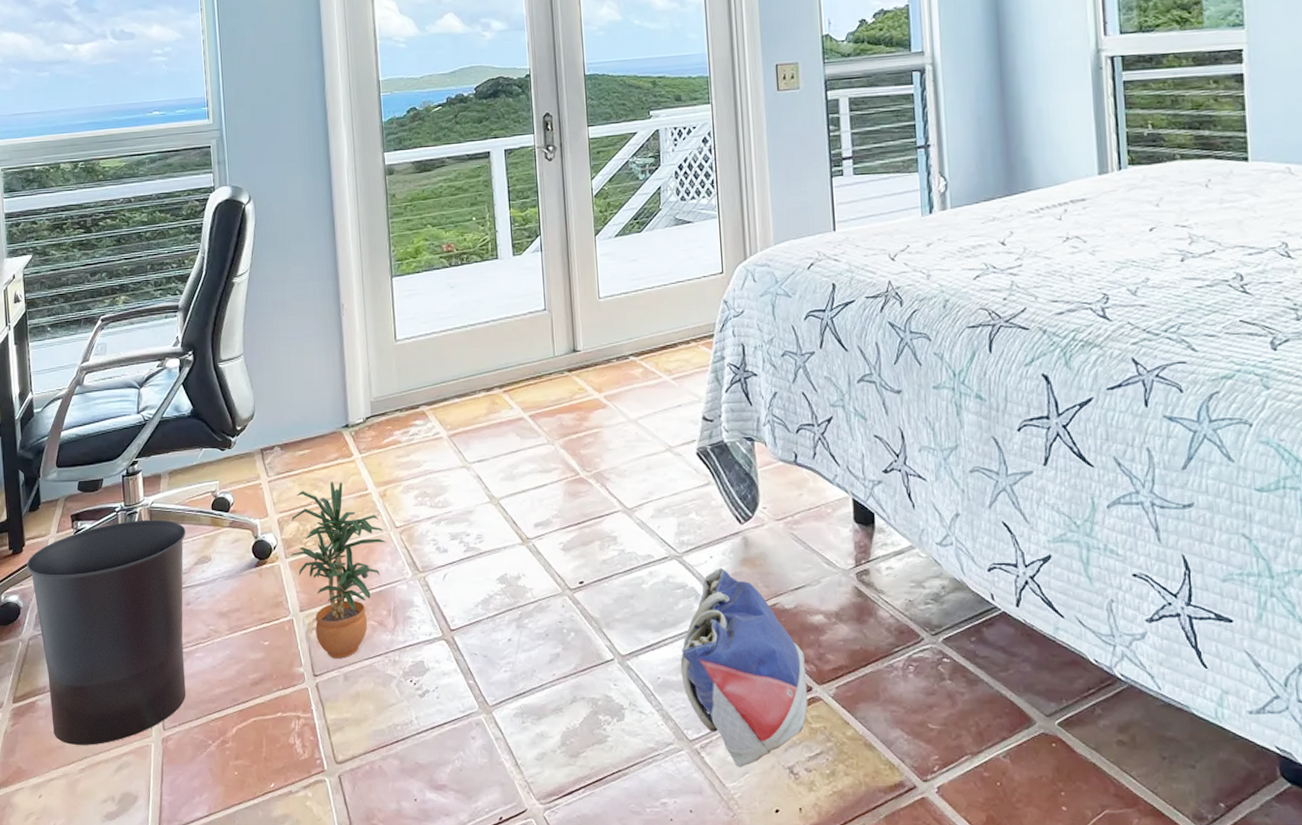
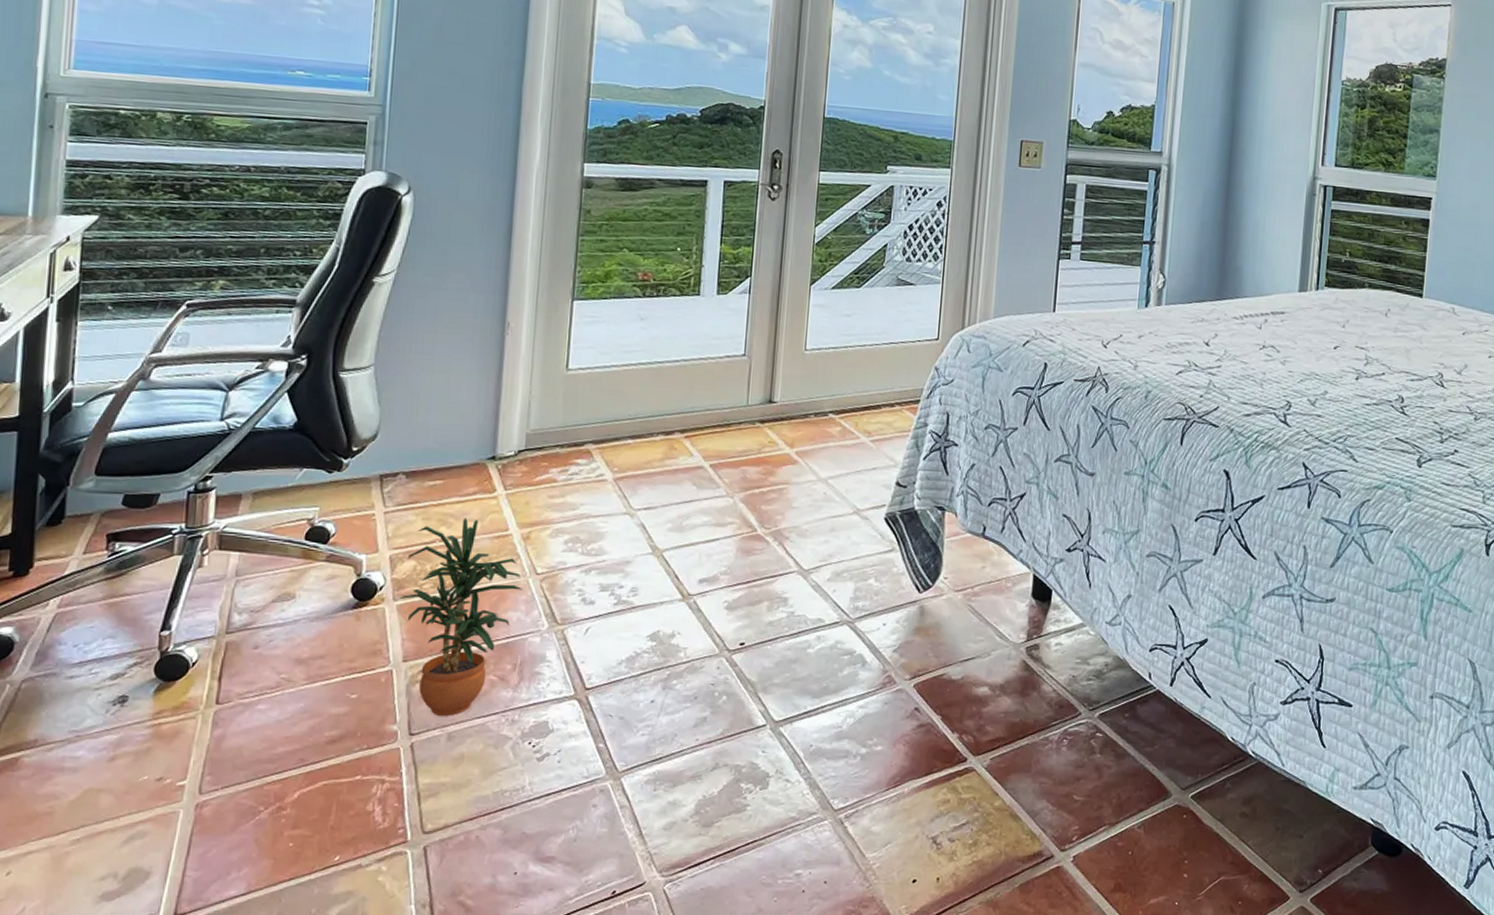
waste bin: present [26,519,186,745] -> none [32,545,266,811]
tote bag: present [680,568,809,768] -> none [835,636,964,838]

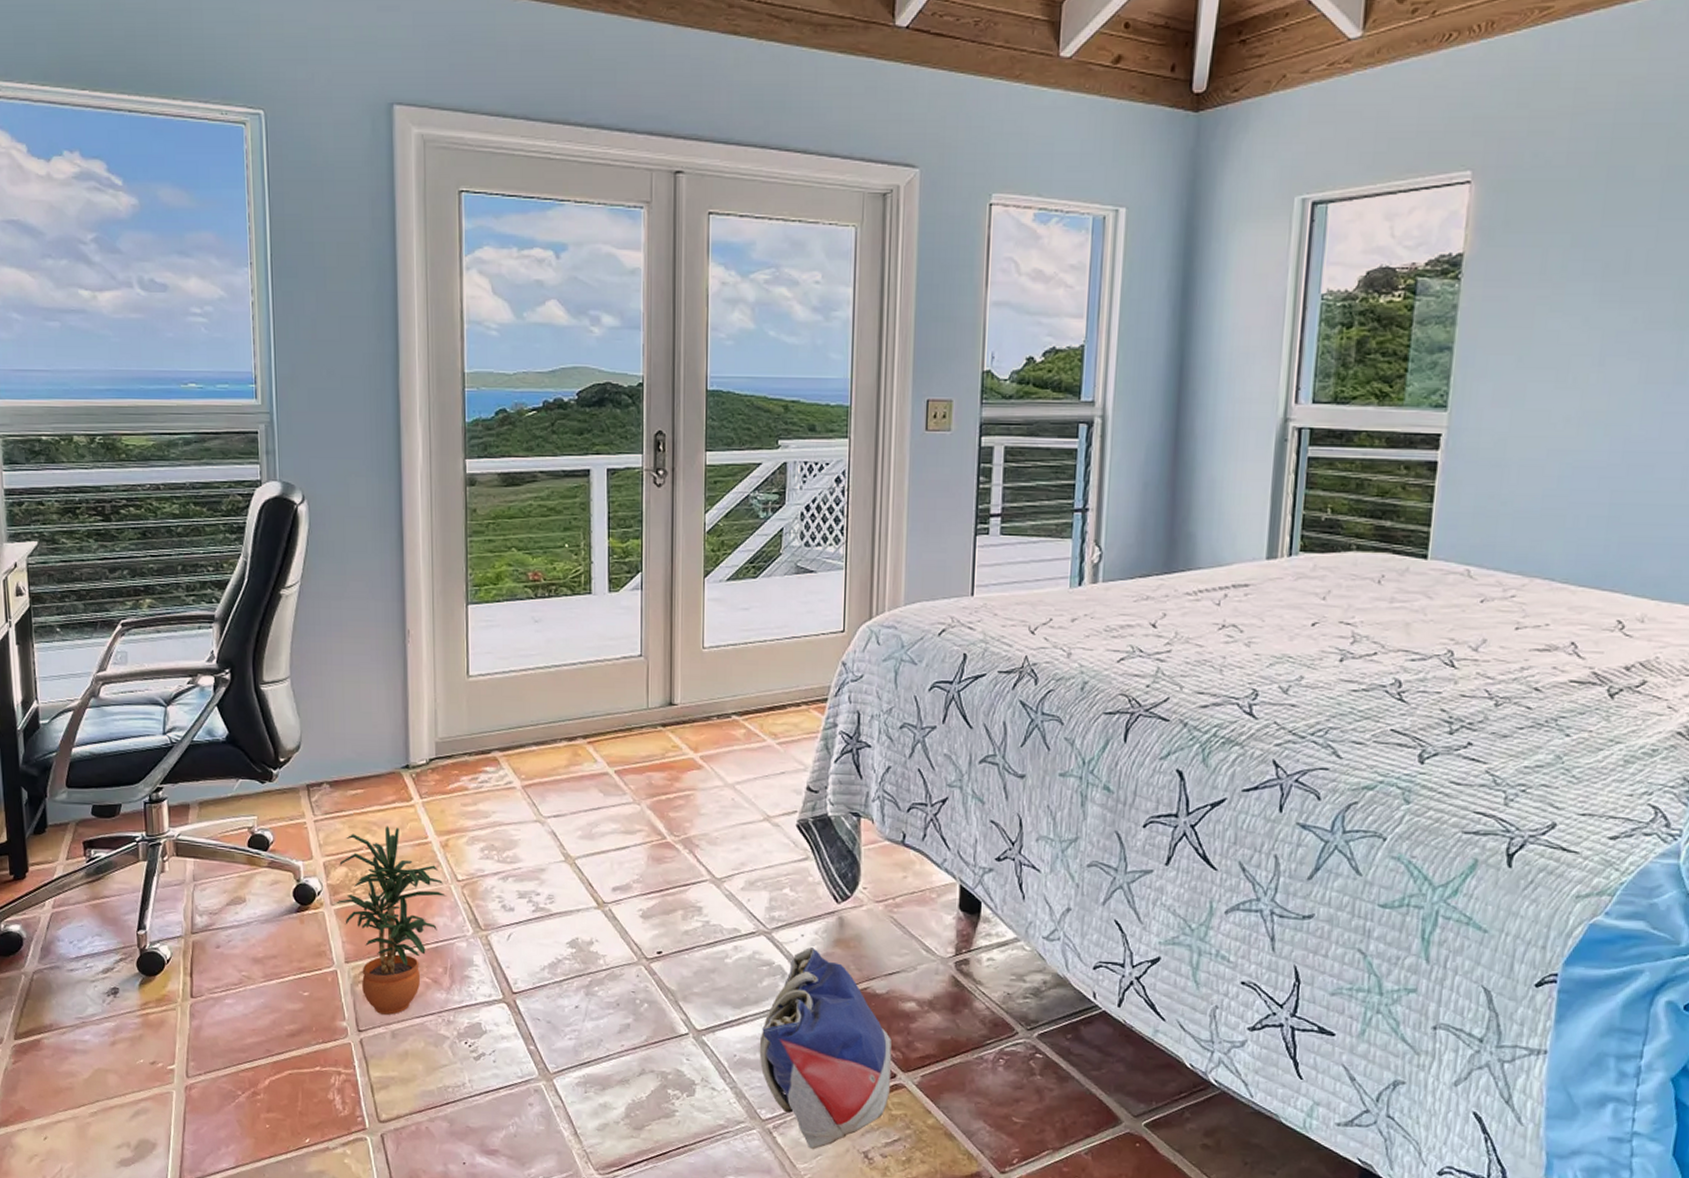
tote bag: none [835,636,964,838] -> present [759,947,892,1150]

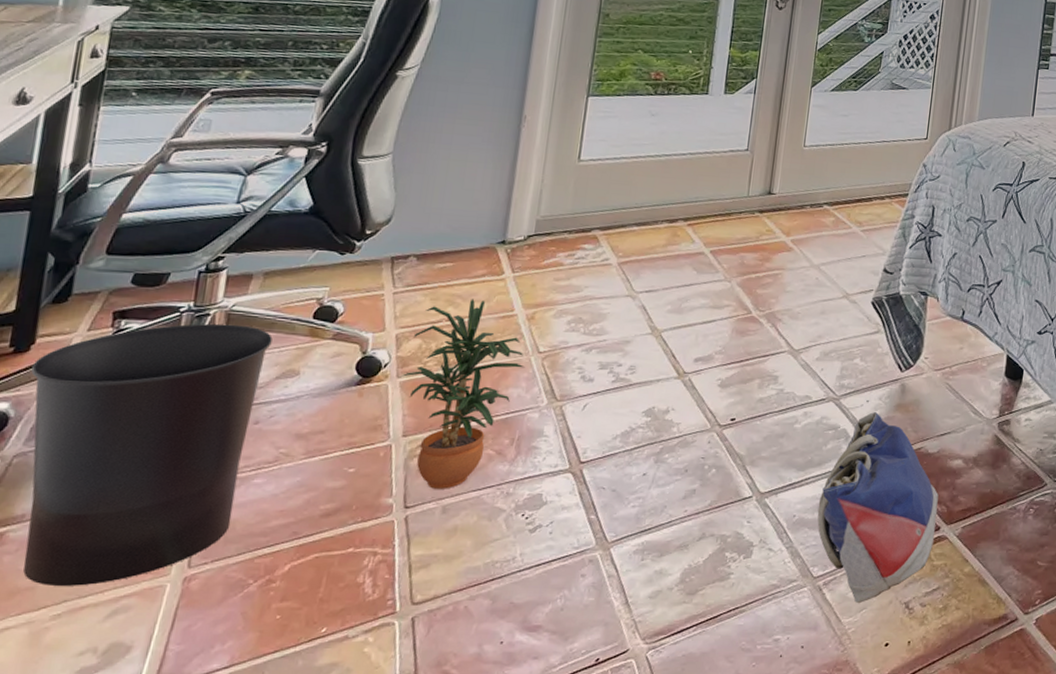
waste bin: none [30,852,217,1089] -> present [23,323,273,586]

